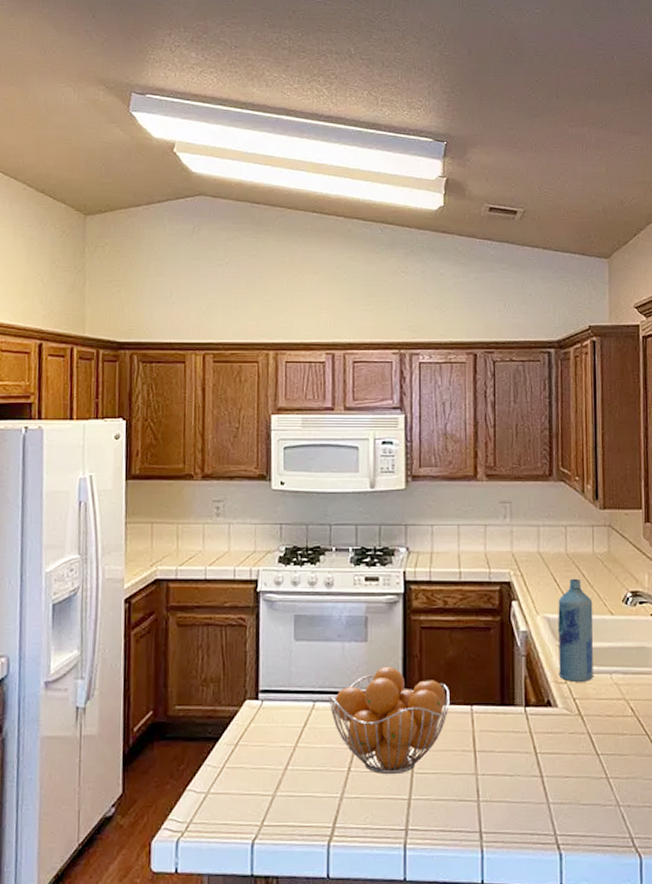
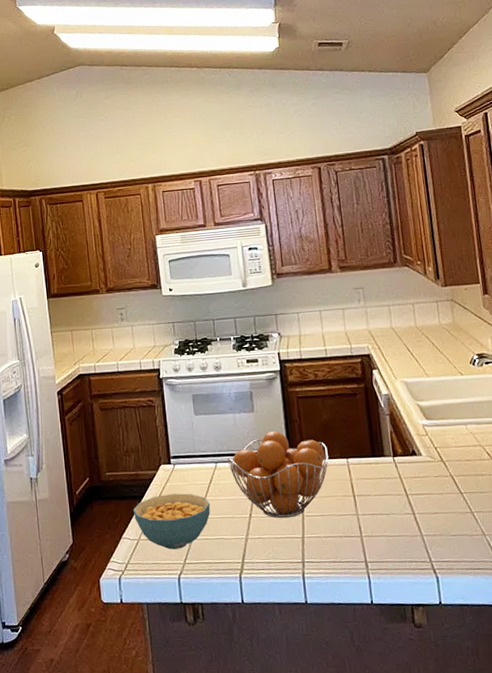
cereal bowl: none [203,736,302,807] -> present [132,493,211,550]
bottle: present [557,578,594,682] -> none [412,347,451,434]

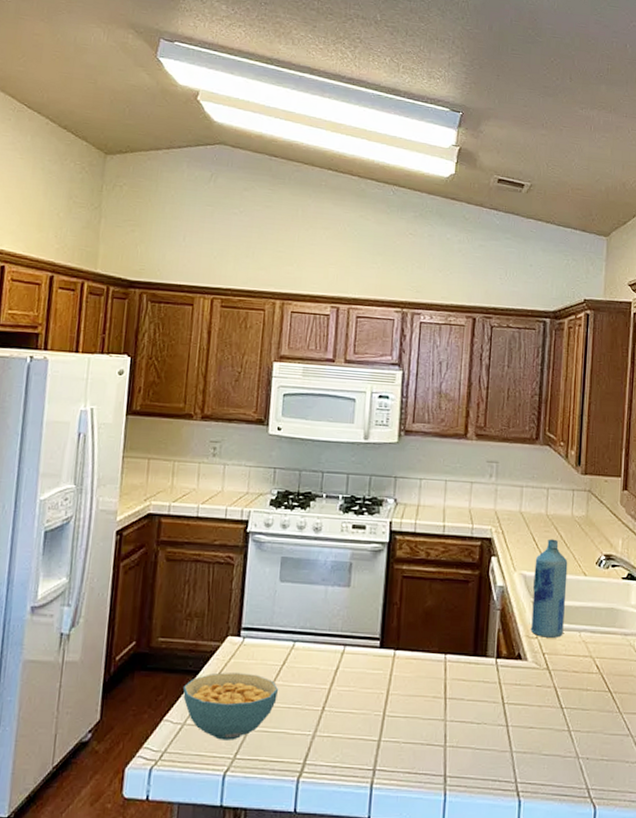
fruit basket: present [227,430,329,519] -> none [308,611,426,717]
bottle: none [412,347,451,434] -> present [530,539,568,638]

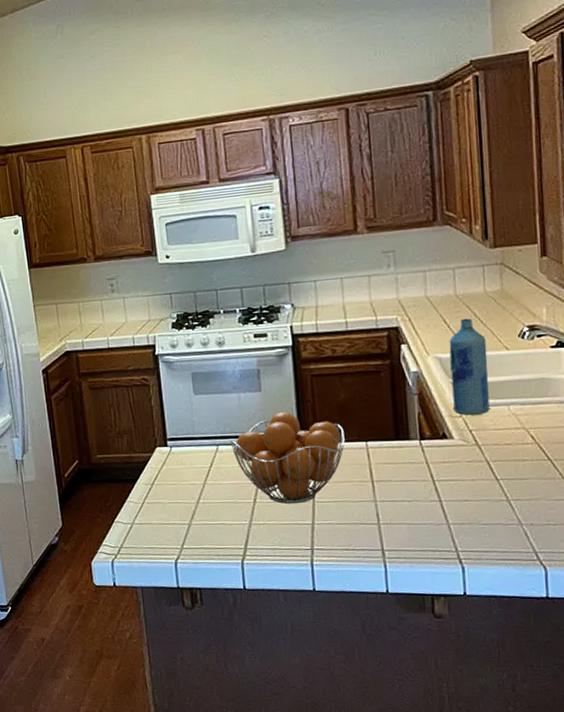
cereal bowl: present [182,672,279,740] -> none [126,476,211,534]
fruit basket: none [308,611,426,717] -> present [230,411,345,504]

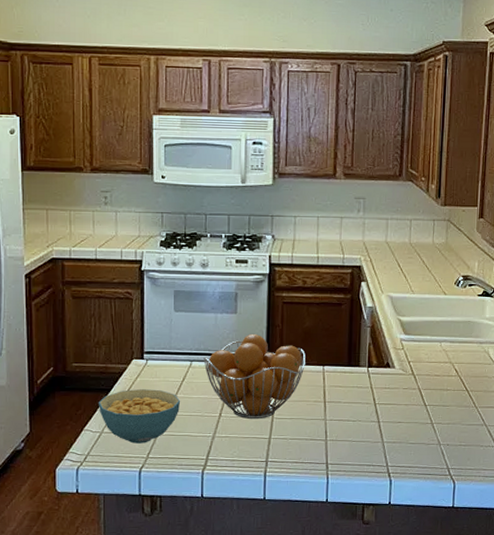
cereal bowl: none [126,476,211,534] -> present [98,388,181,444]
bottle: present [449,318,490,415] -> none [397,264,430,348]

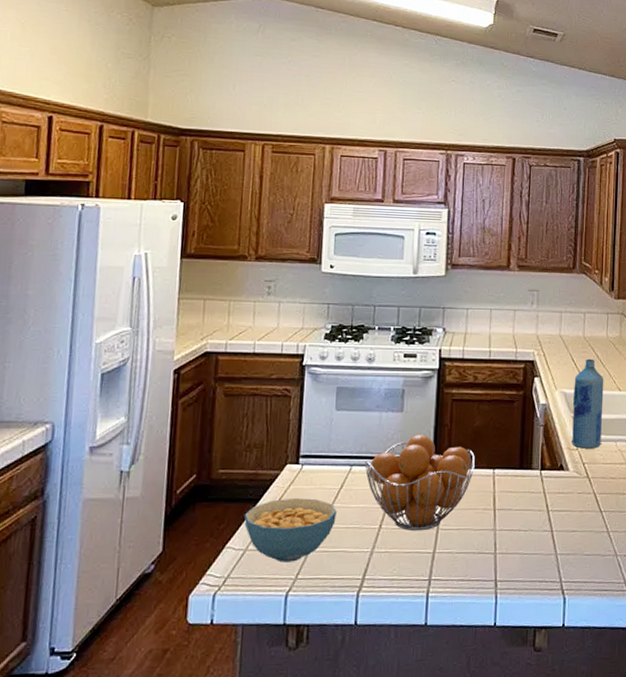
bottle: none [397,264,430,348] -> present [571,358,604,449]

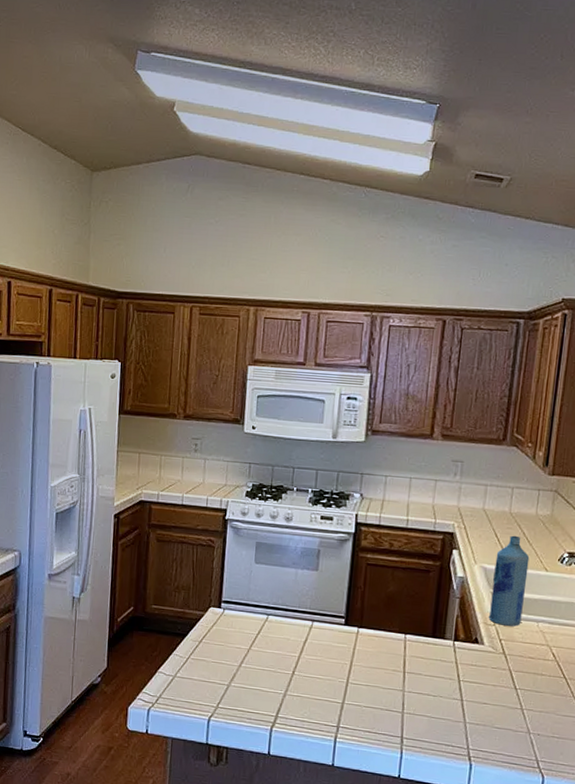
cereal bowl: present [244,497,338,563] -> none [173,637,255,693]
fruit basket: present [365,434,475,531] -> none [280,593,387,682]

